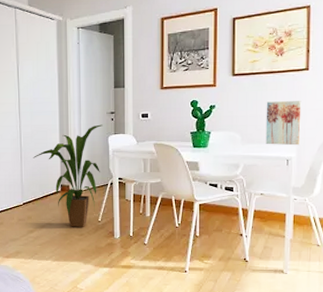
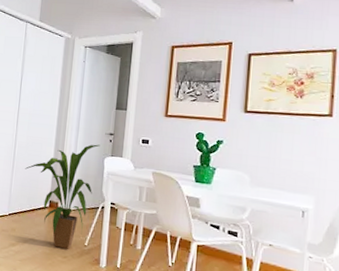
wall art: present [265,101,302,146] -> none [278,144,323,197]

